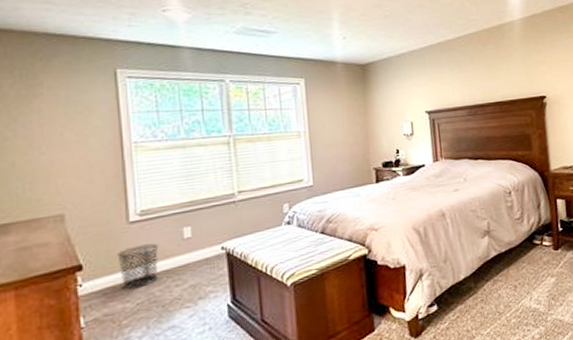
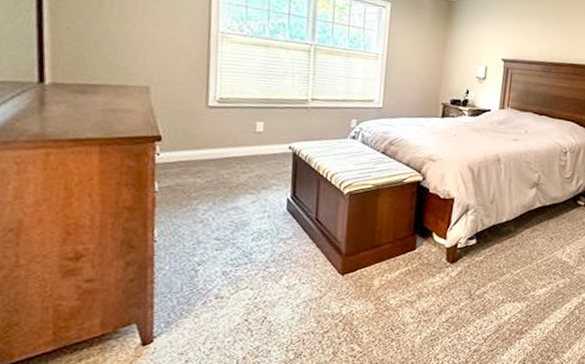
trash can: present [117,243,159,289] -> none [194,129,233,167]

